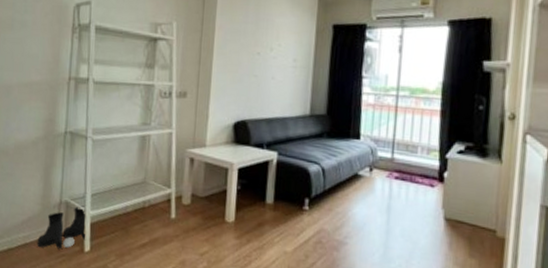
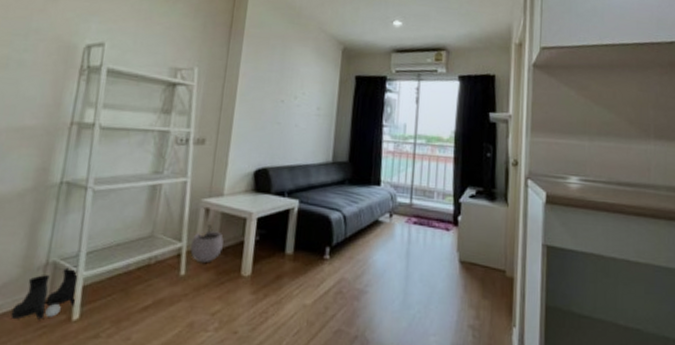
plant pot: none [179,173,208,208] -> present [190,224,224,262]

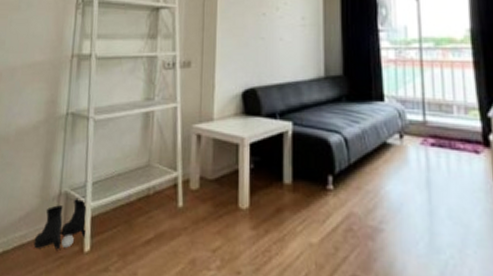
plant pot: present [190,224,224,262] -> none [186,152,218,193]

